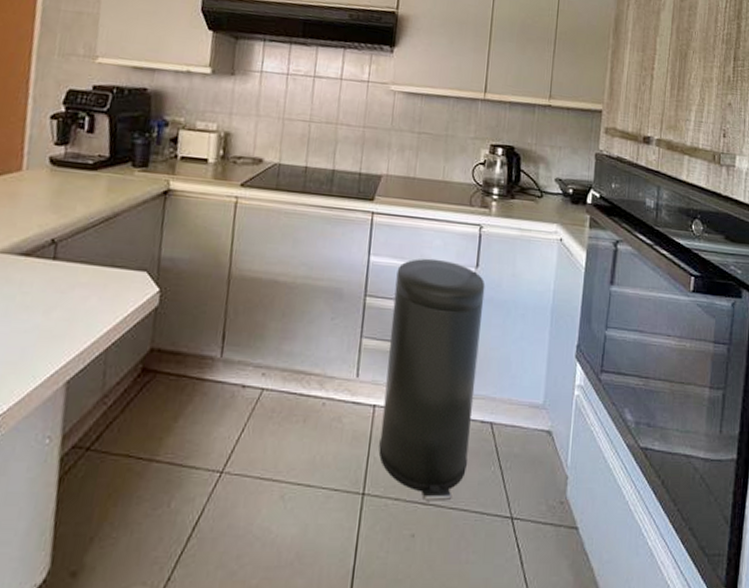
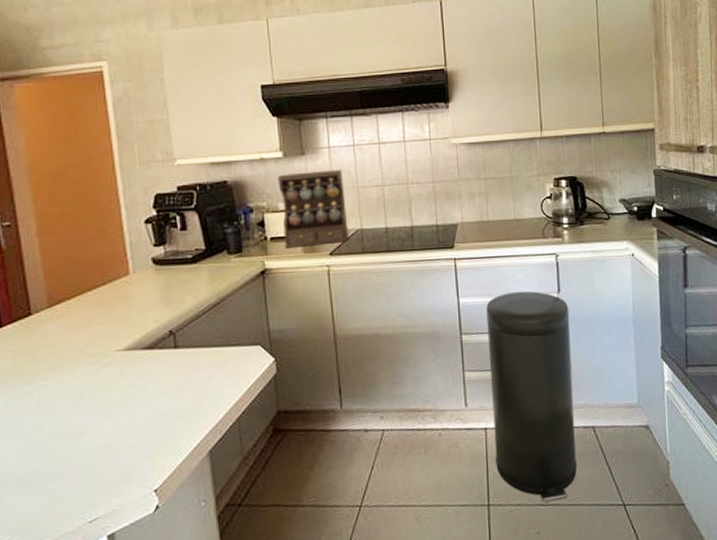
spice rack: none [195,91,271,175] -> present [277,169,349,249]

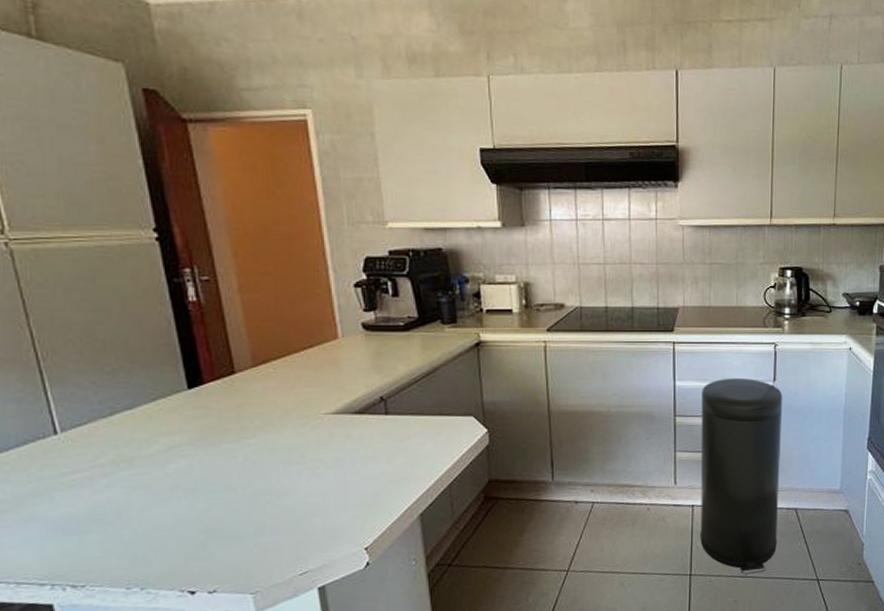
spice rack: present [277,169,349,249] -> none [495,243,567,322]

